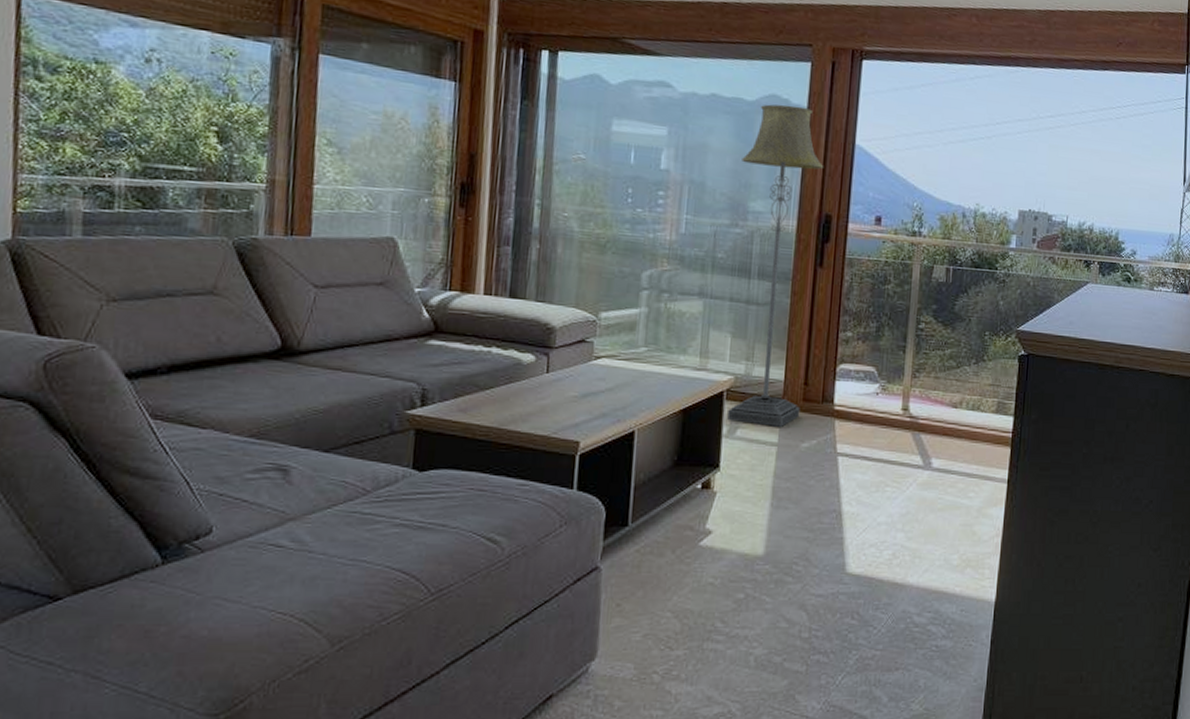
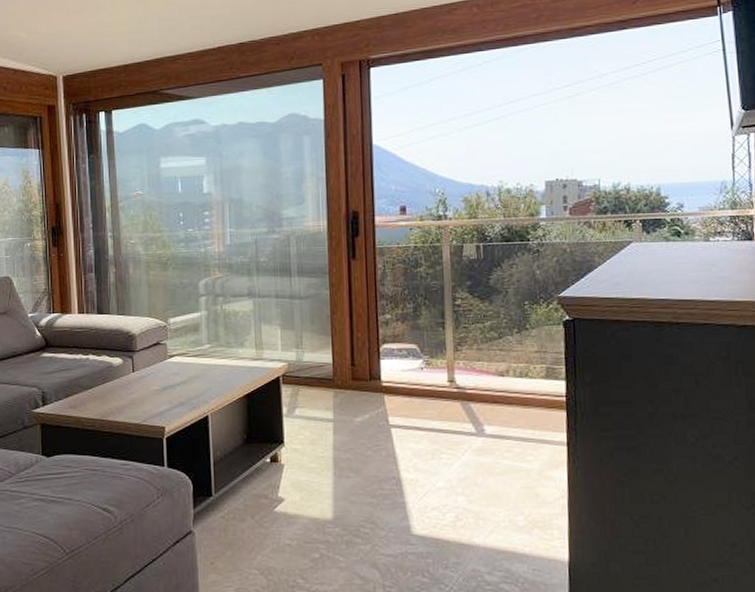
floor lamp: present [727,104,824,427] -> none [271,120,351,405]

